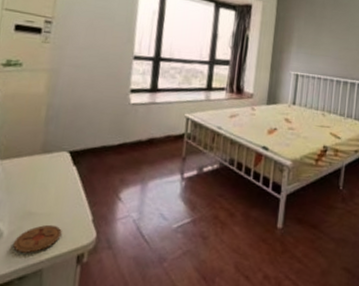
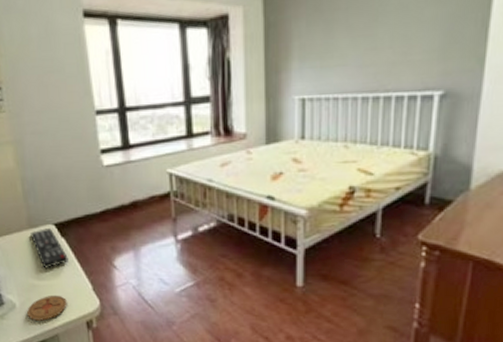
remote control: none [41,154,75,196] -> present [30,227,68,269]

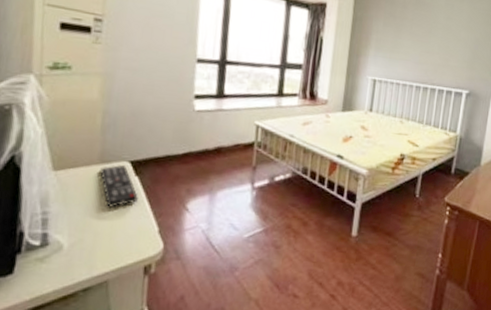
coaster: present [27,295,67,321] -> none [75,236,127,265]

